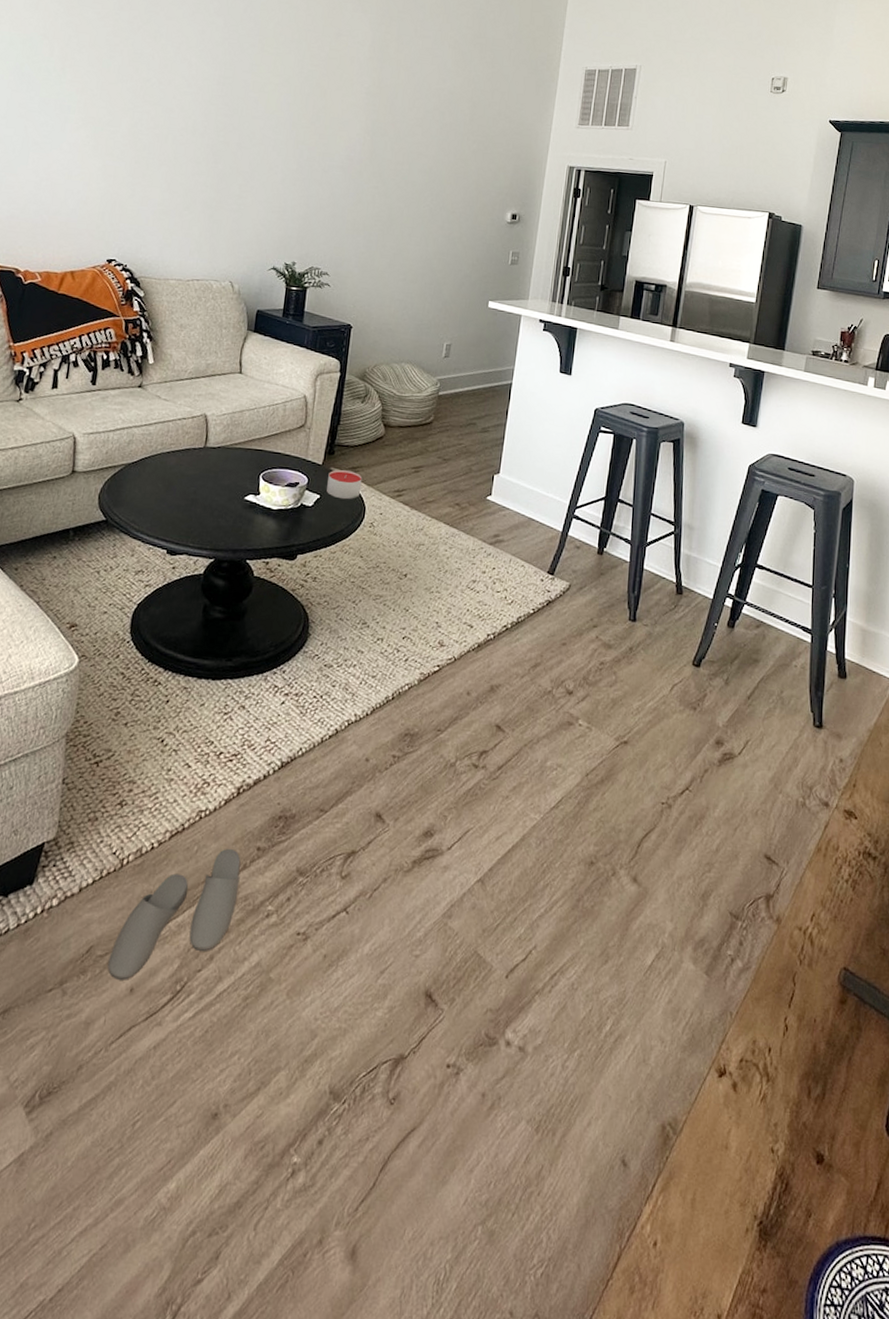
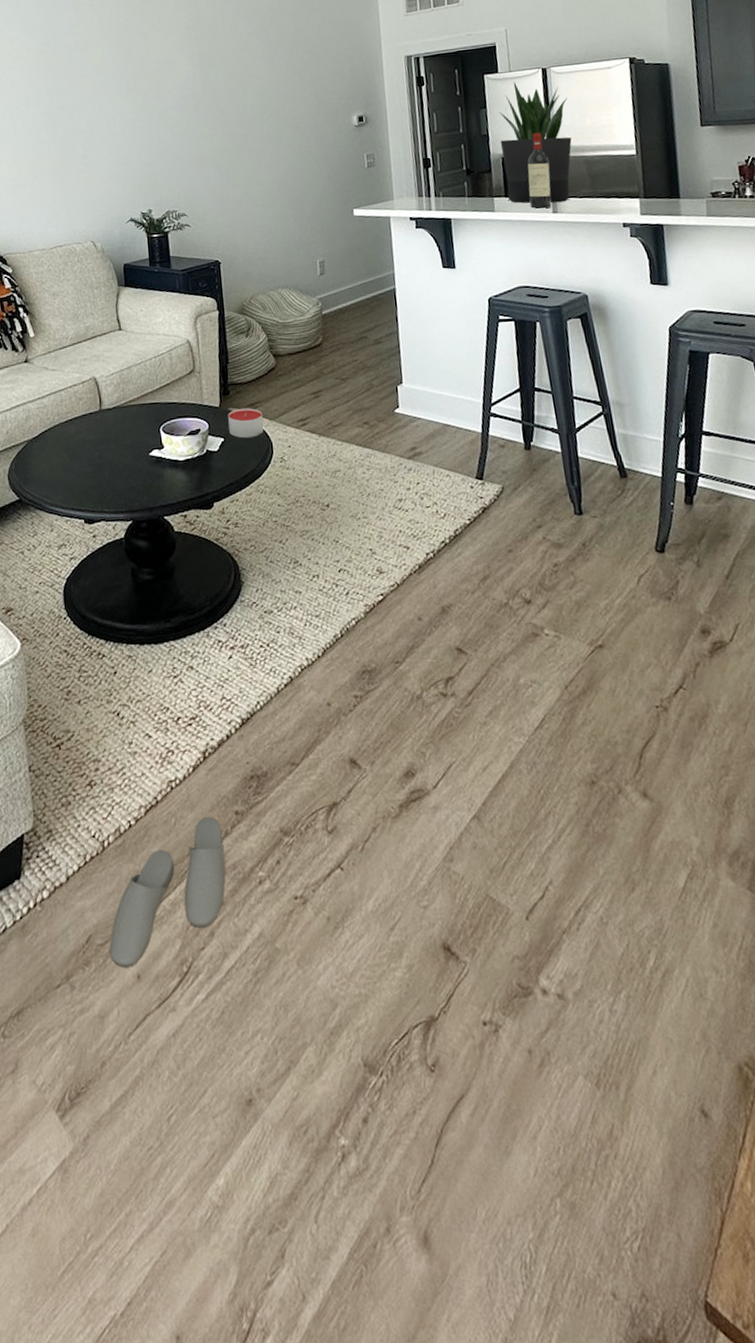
planter: none [633,212,706,334] -> present [499,81,572,204]
wine bottle: none [651,263,678,337] -> present [527,132,552,209]

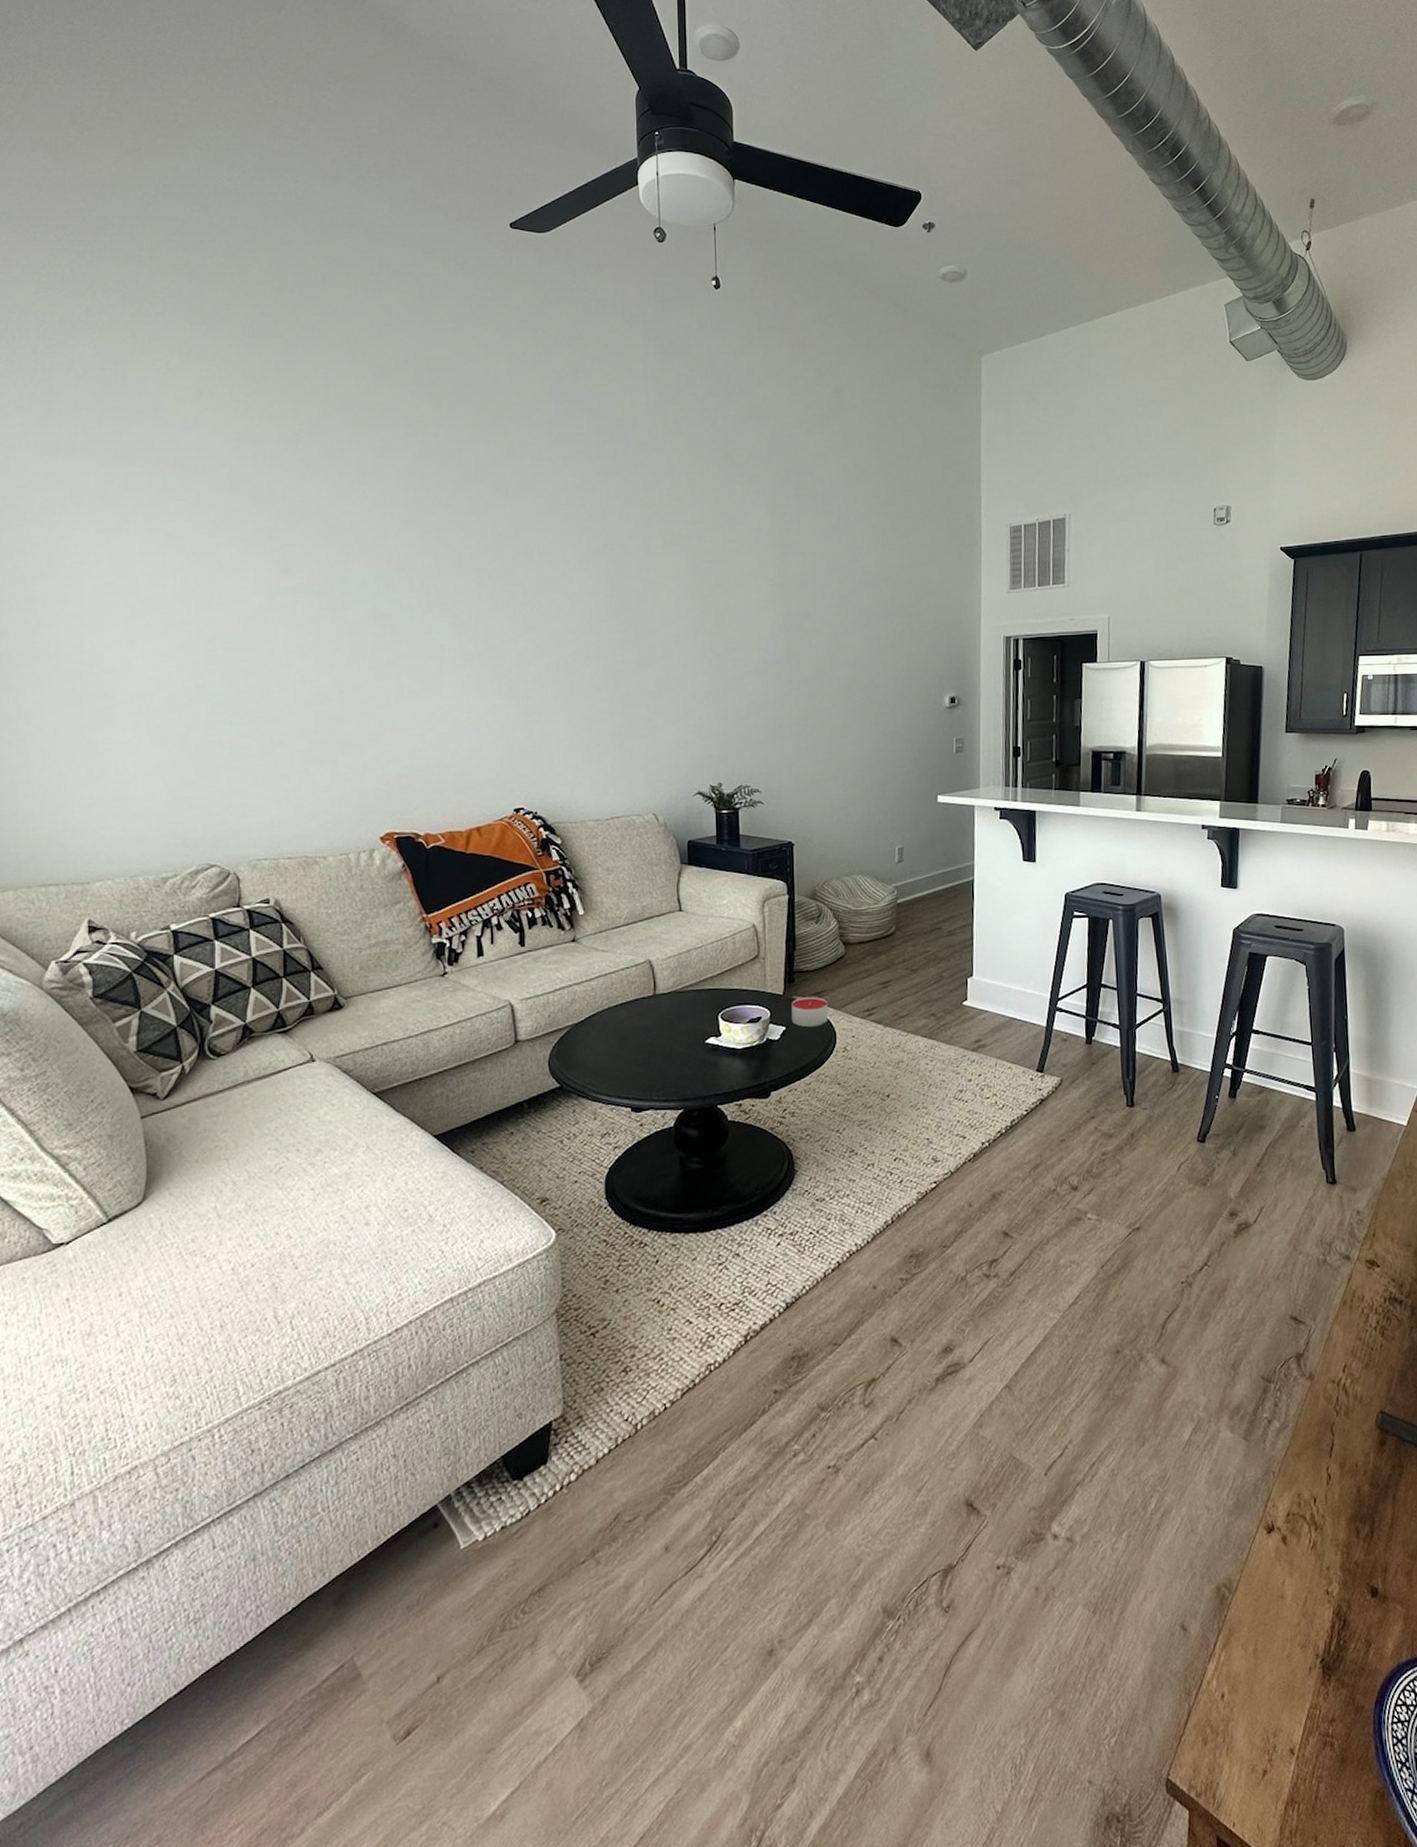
slippers: present [109,817,226,968] -> none [638,1397,761,1541]
planter: present [499,81,572,204] -> none [1092,673,1162,801]
wine bottle: present [527,132,552,209] -> none [1114,727,1139,807]

